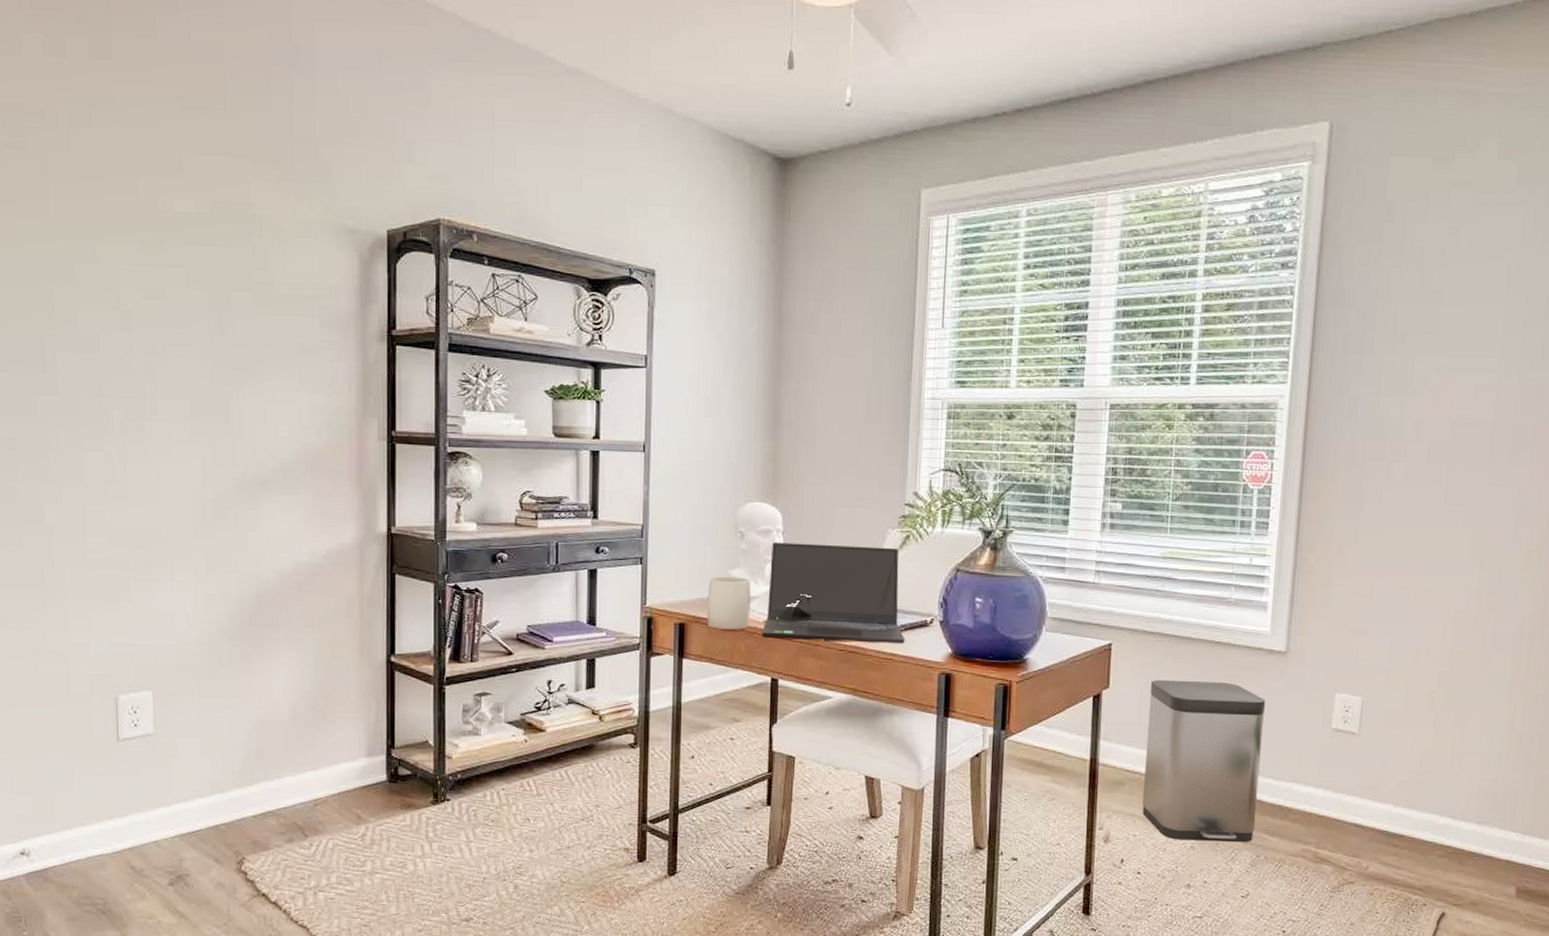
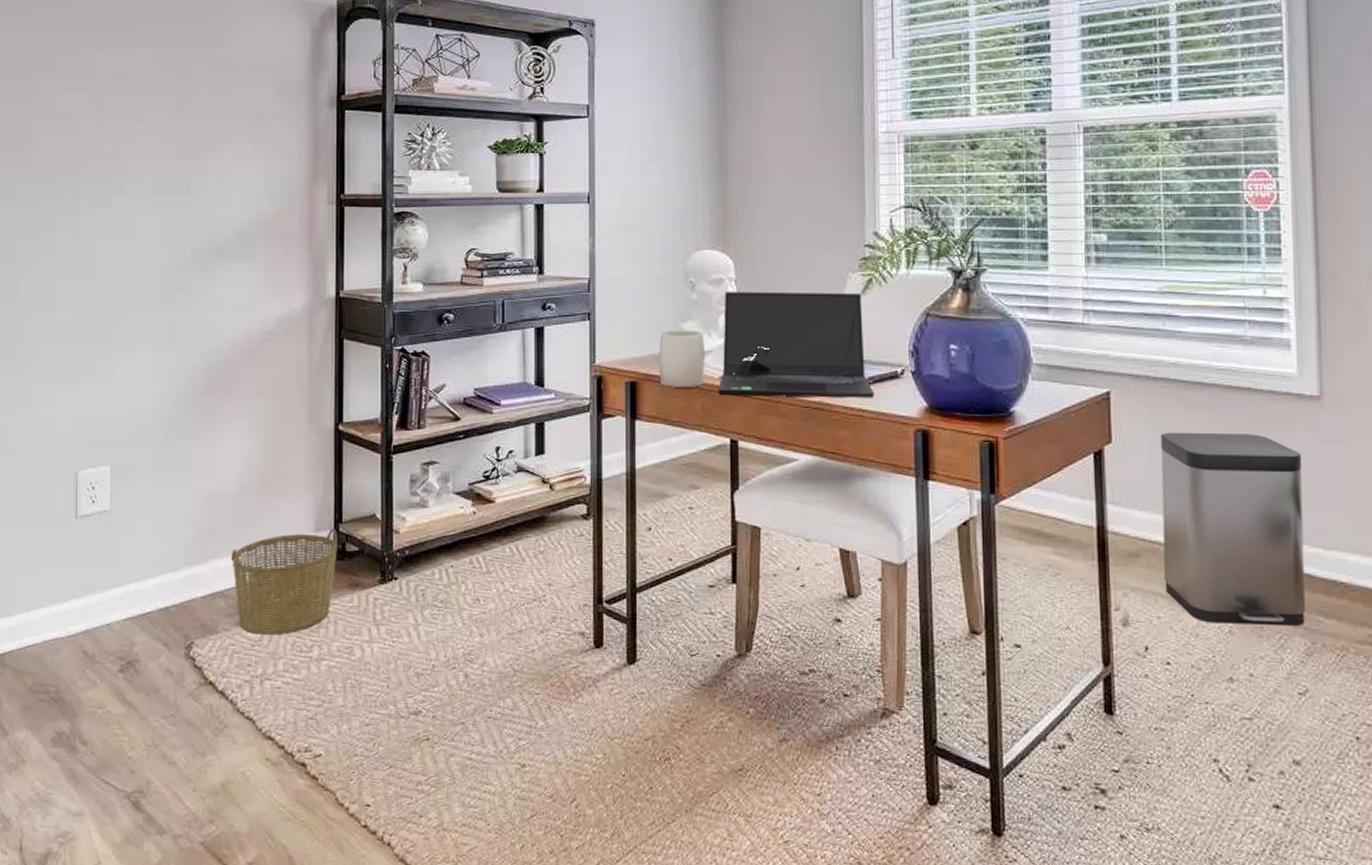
basket: none [282,753,391,851] -> present [231,528,338,635]

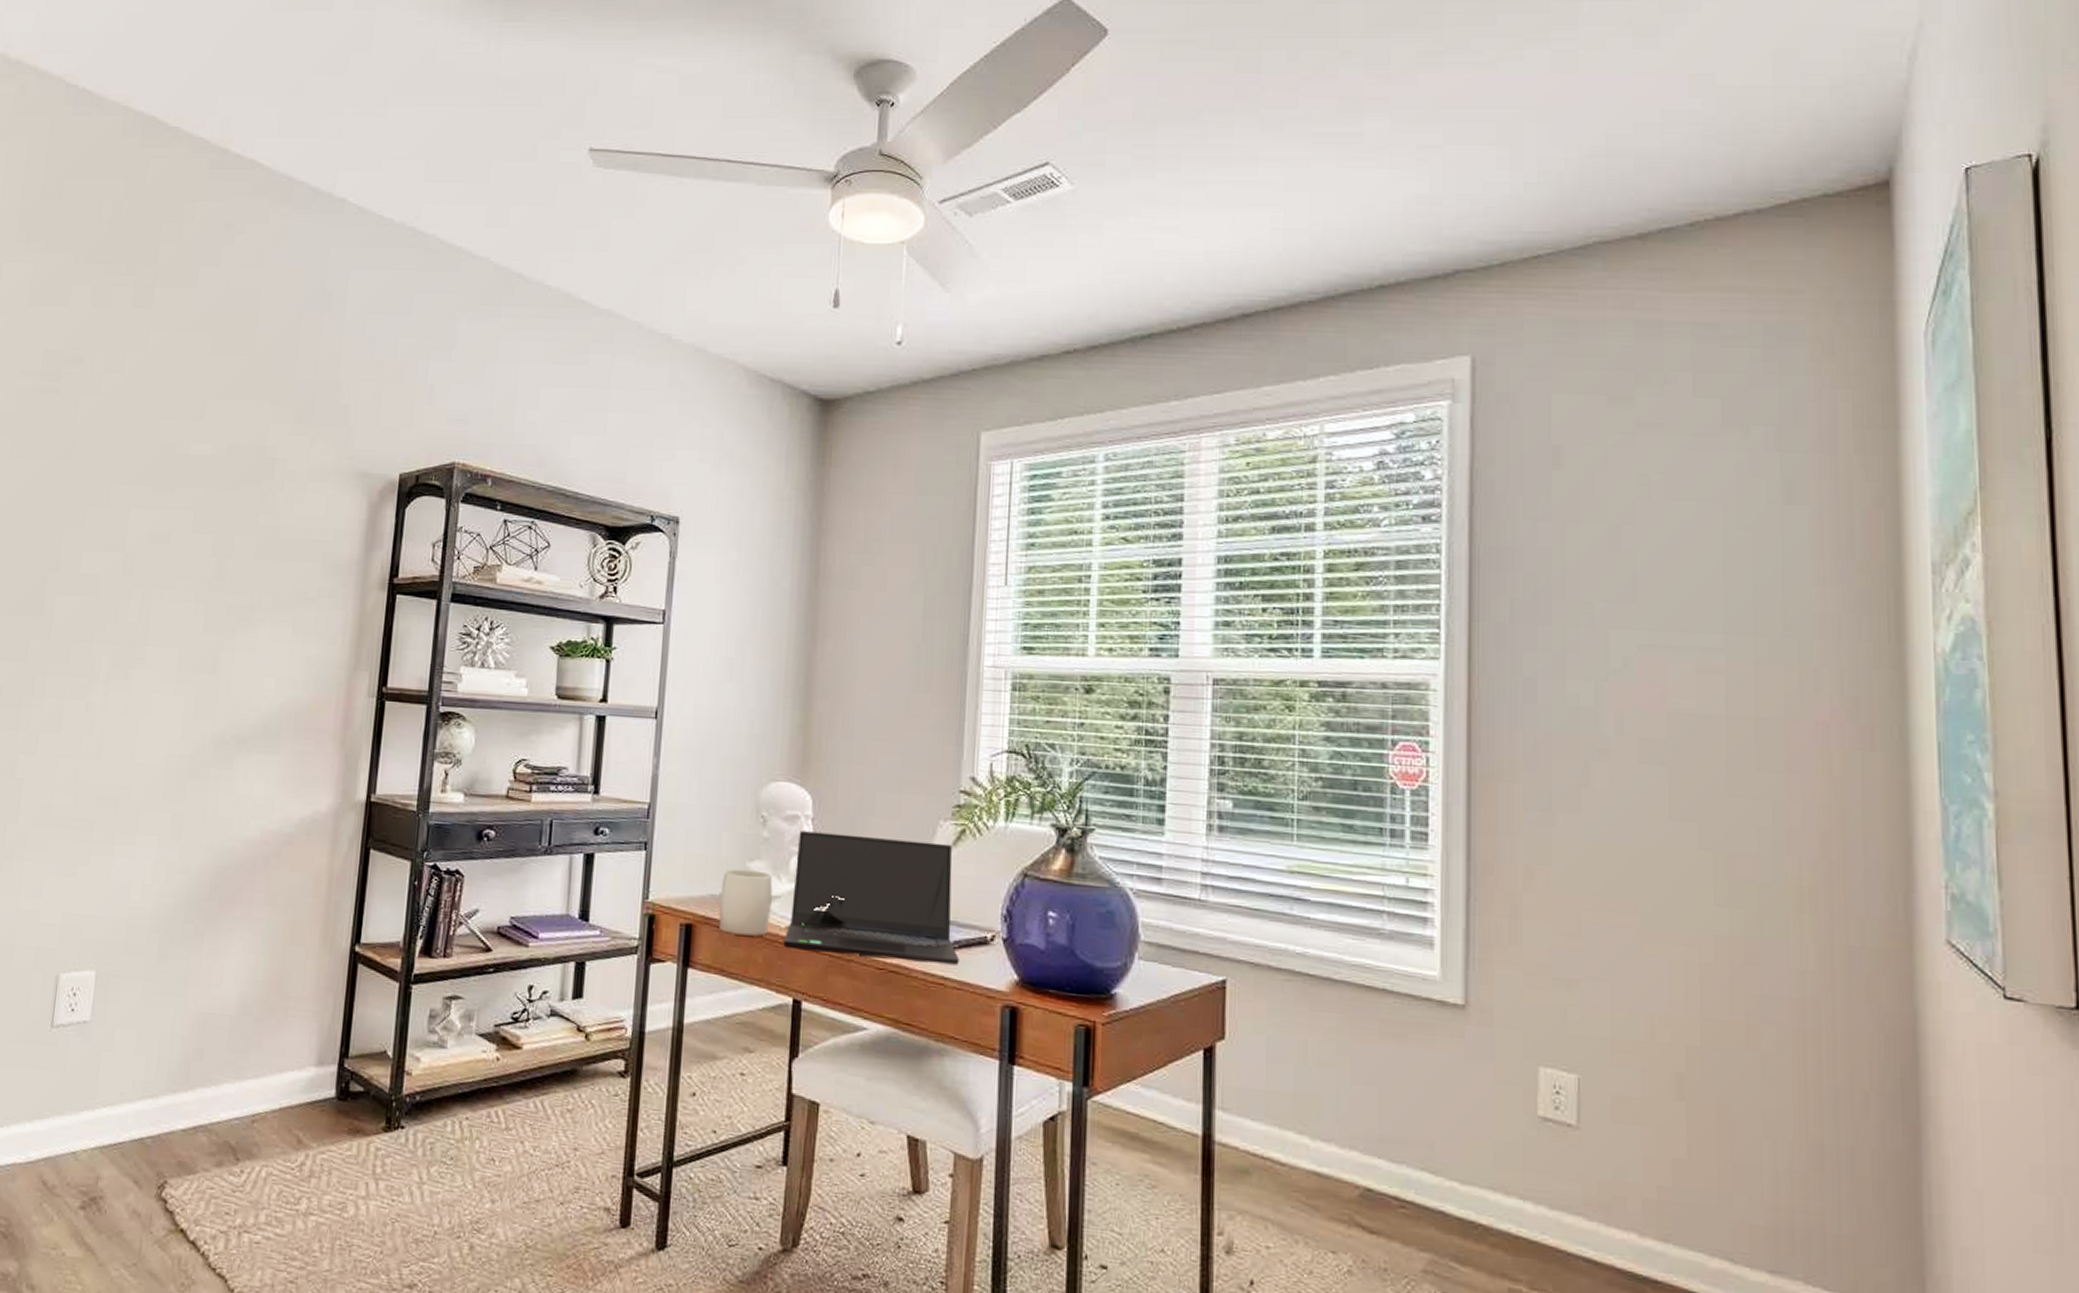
basket: present [231,528,338,635] -> none [219,1063,342,1181]
pedal bin: present [1160,432,1306,625] -> none [1277,1032,1441,1271]

